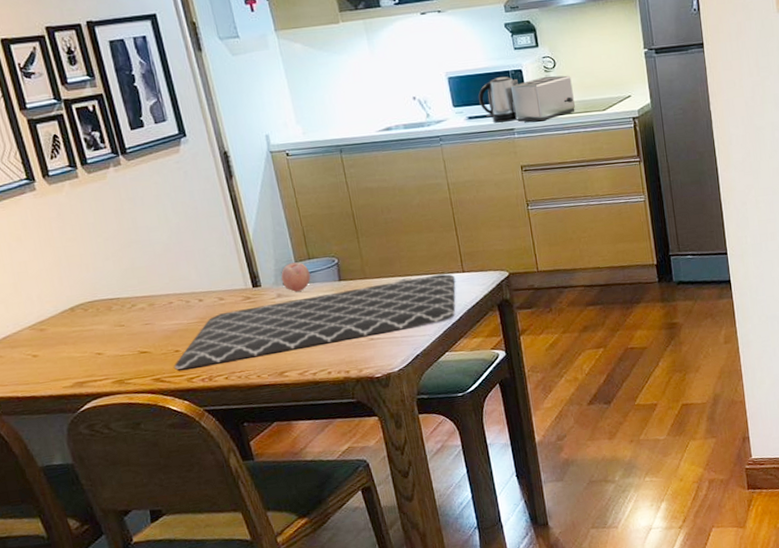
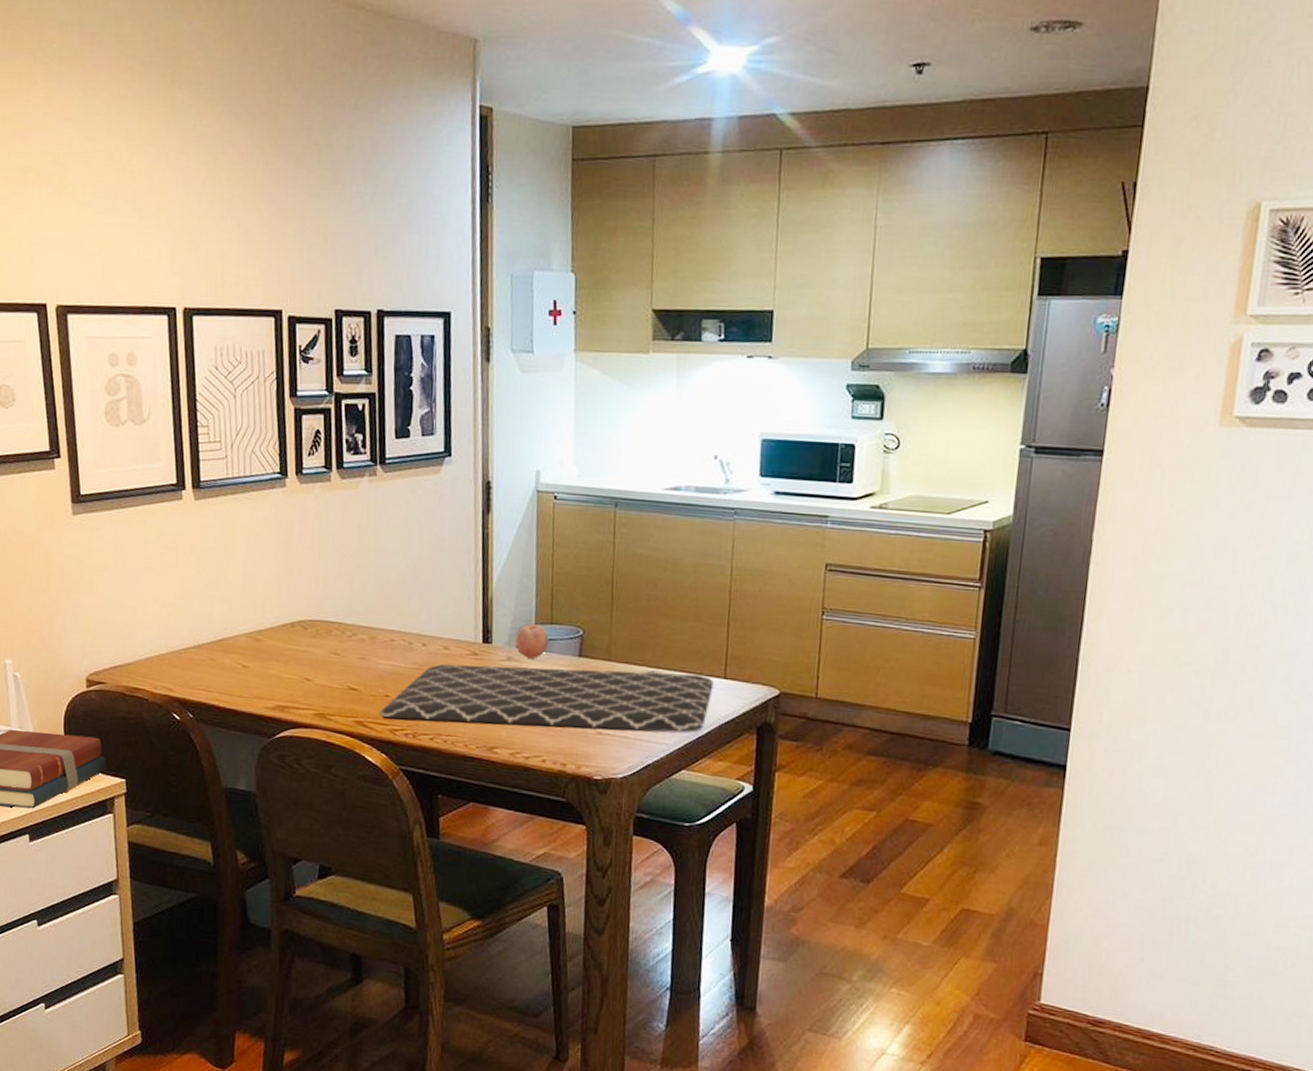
kettle: present [478,76,518,124] -> none [793,449,847,508]
toaster: present [510,75,575,123] -> none [833,458,916,515]

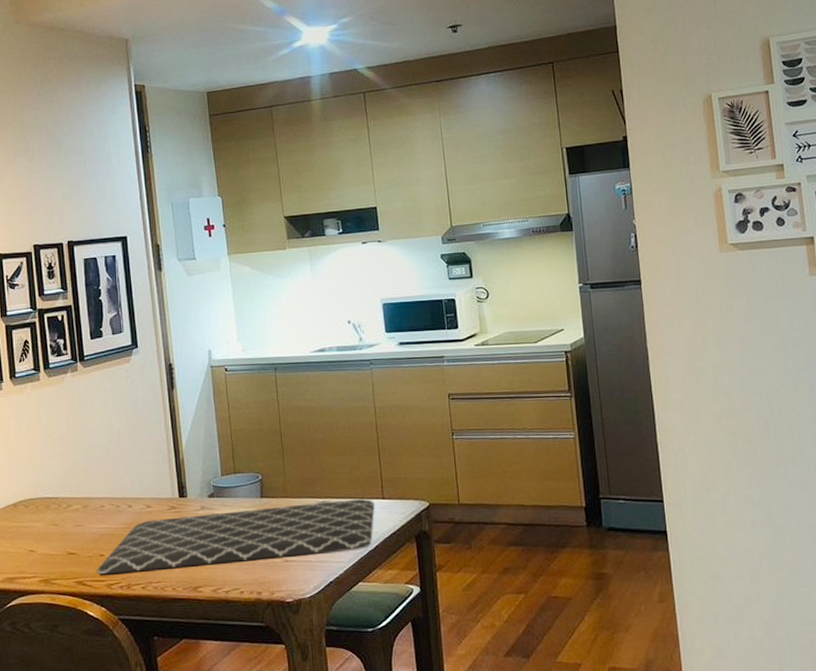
fruit: present [516,623,549,659] -> none [207,475,234,505]

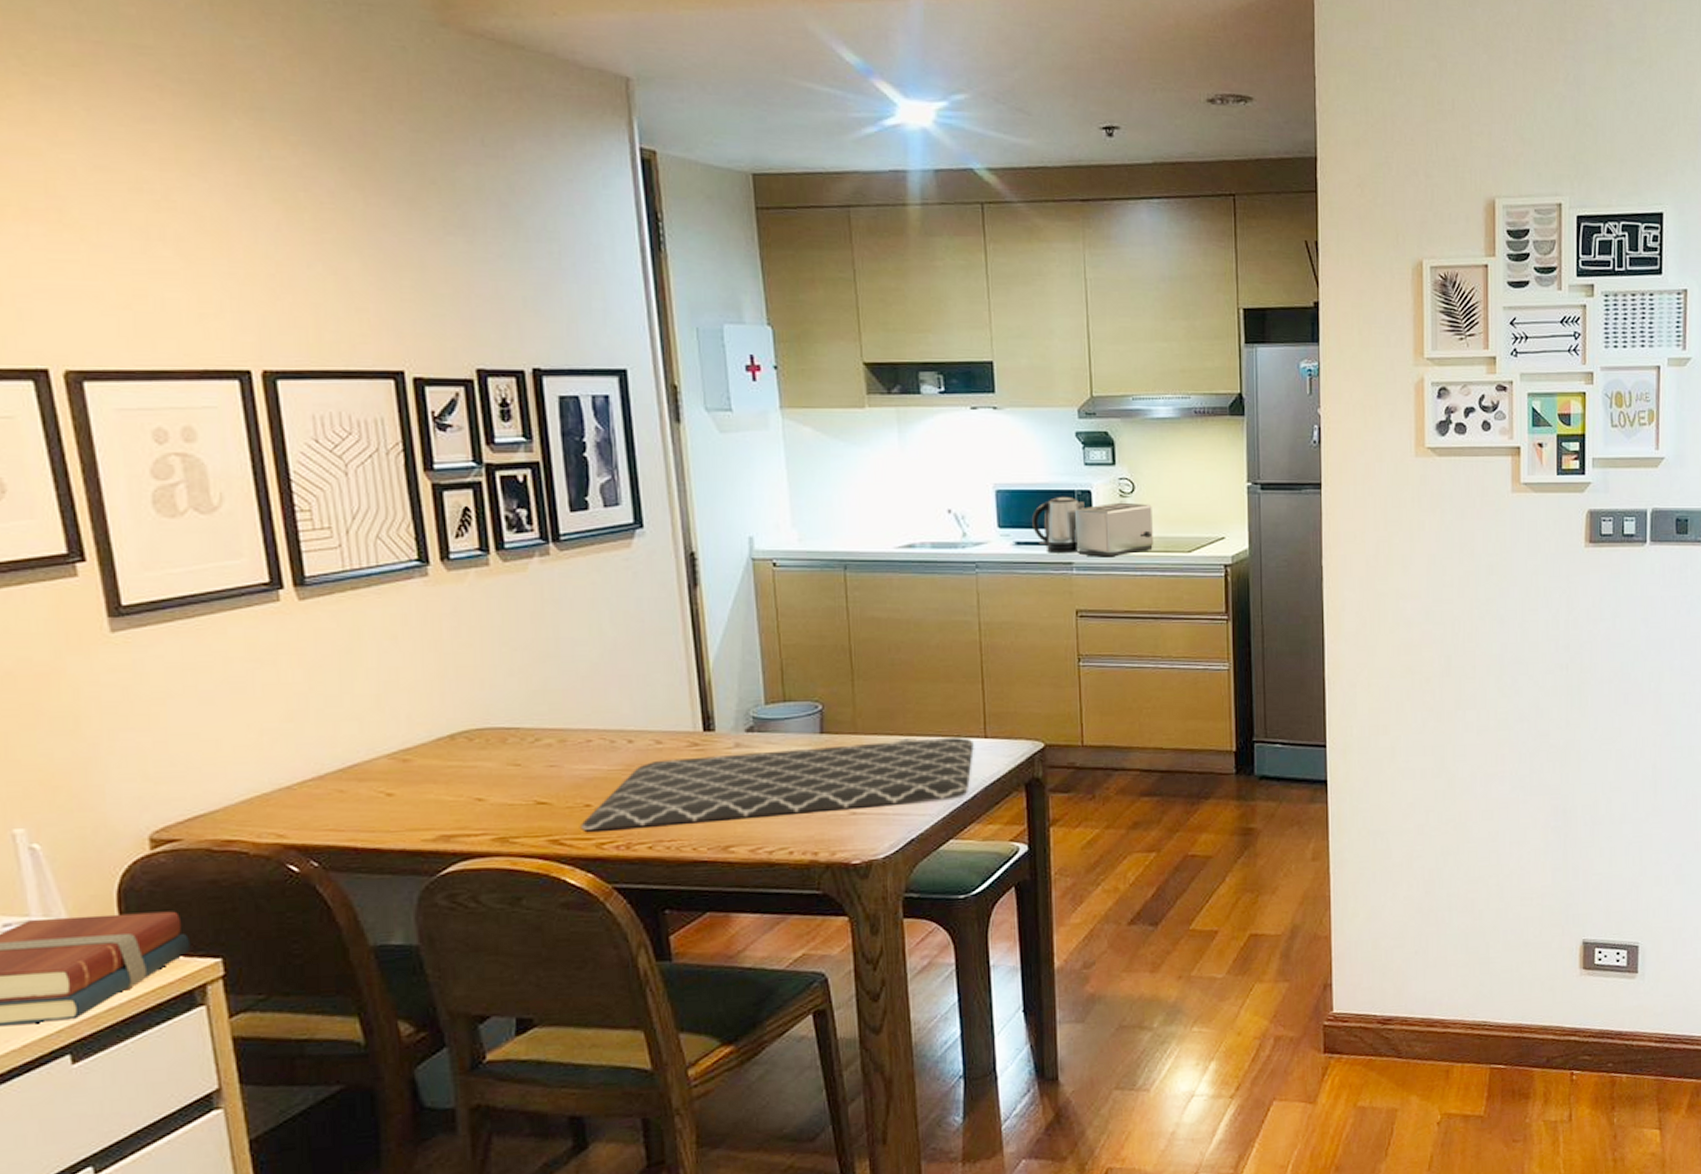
kettle: none [411,305,451,351] -> present [1032,497,1084,555]
toaster: none [442,306,506,352] -> present [1074,502,1153,559]

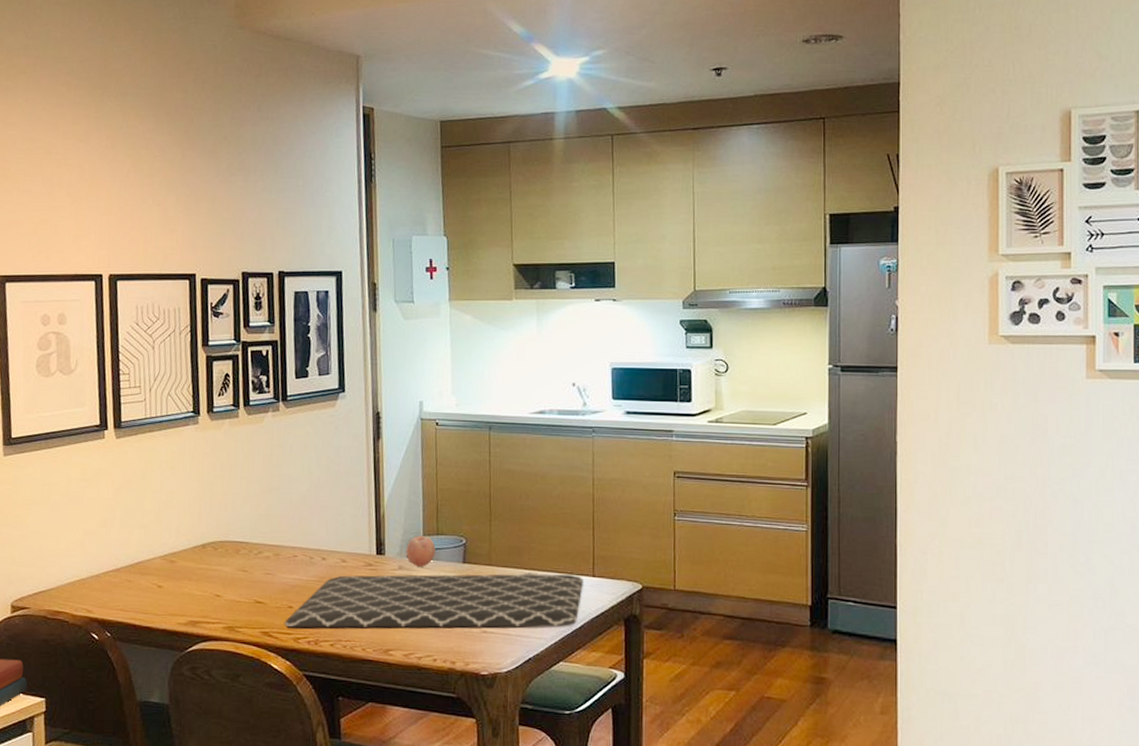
fruit: none [744,703,783,742] -> present [406,535,436,567]
kettle: present [1032,497,1084,555] -> none [641,375,685,423]
toaster: present [1074,502,1153,559] -> none [675,380,743,428]

